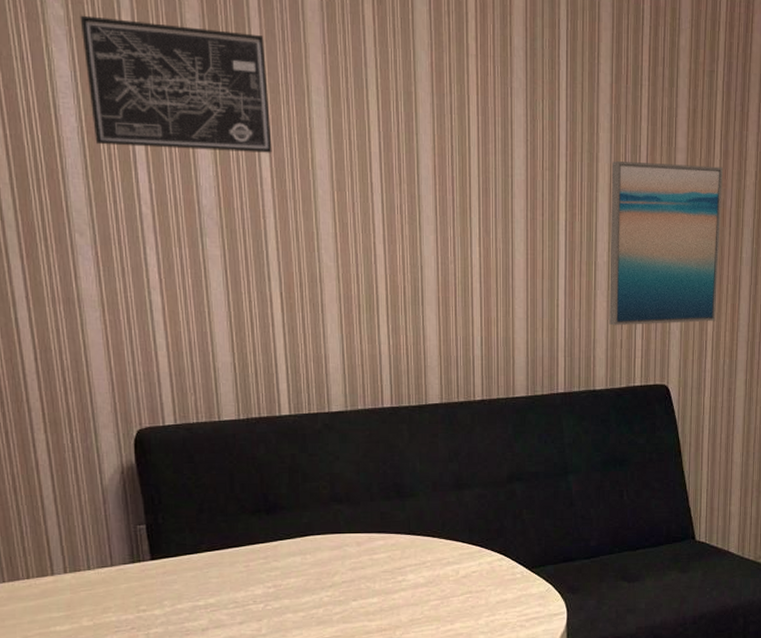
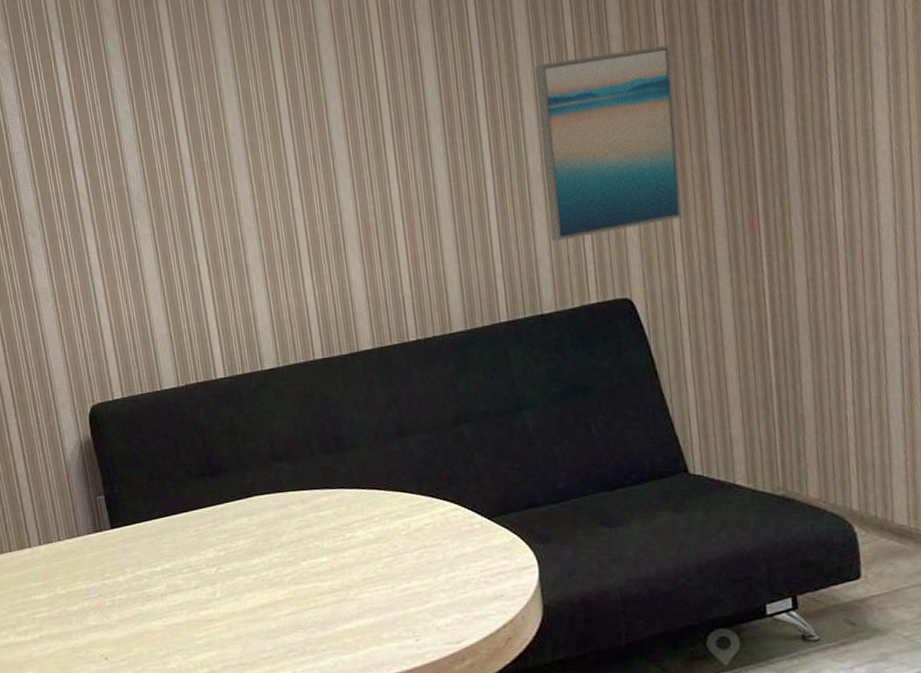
wall art: present [80,15,272,153] -> none [20,24,189,154]

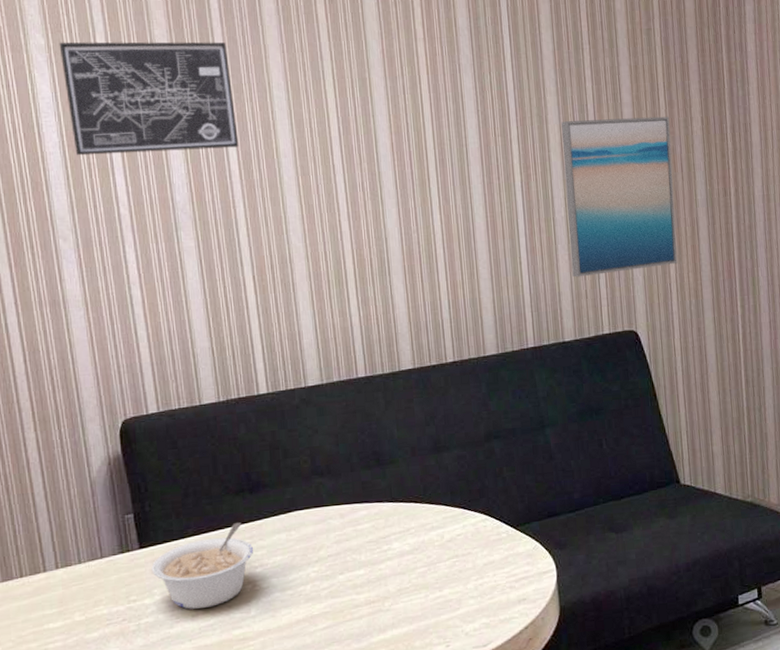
wall art: none [20,24,189,154] -> present [59,41,239,156]
legume: none [122,506,217,589] -> present [151,522,253,609]

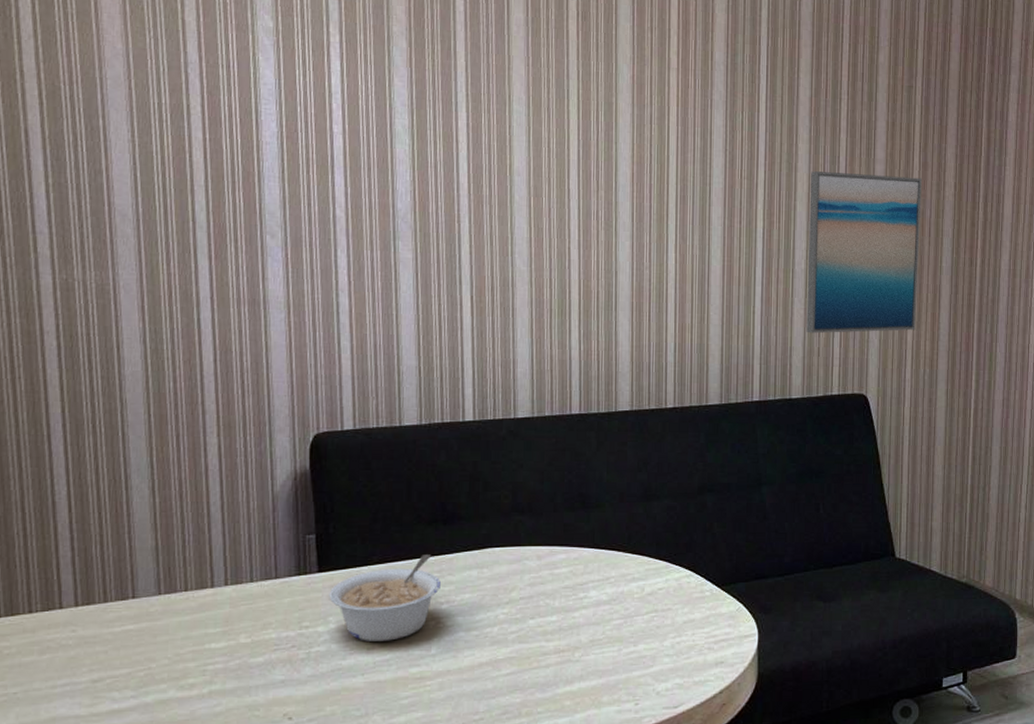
wall art: present [59,41,239,156] -> none [288,27,471,159]

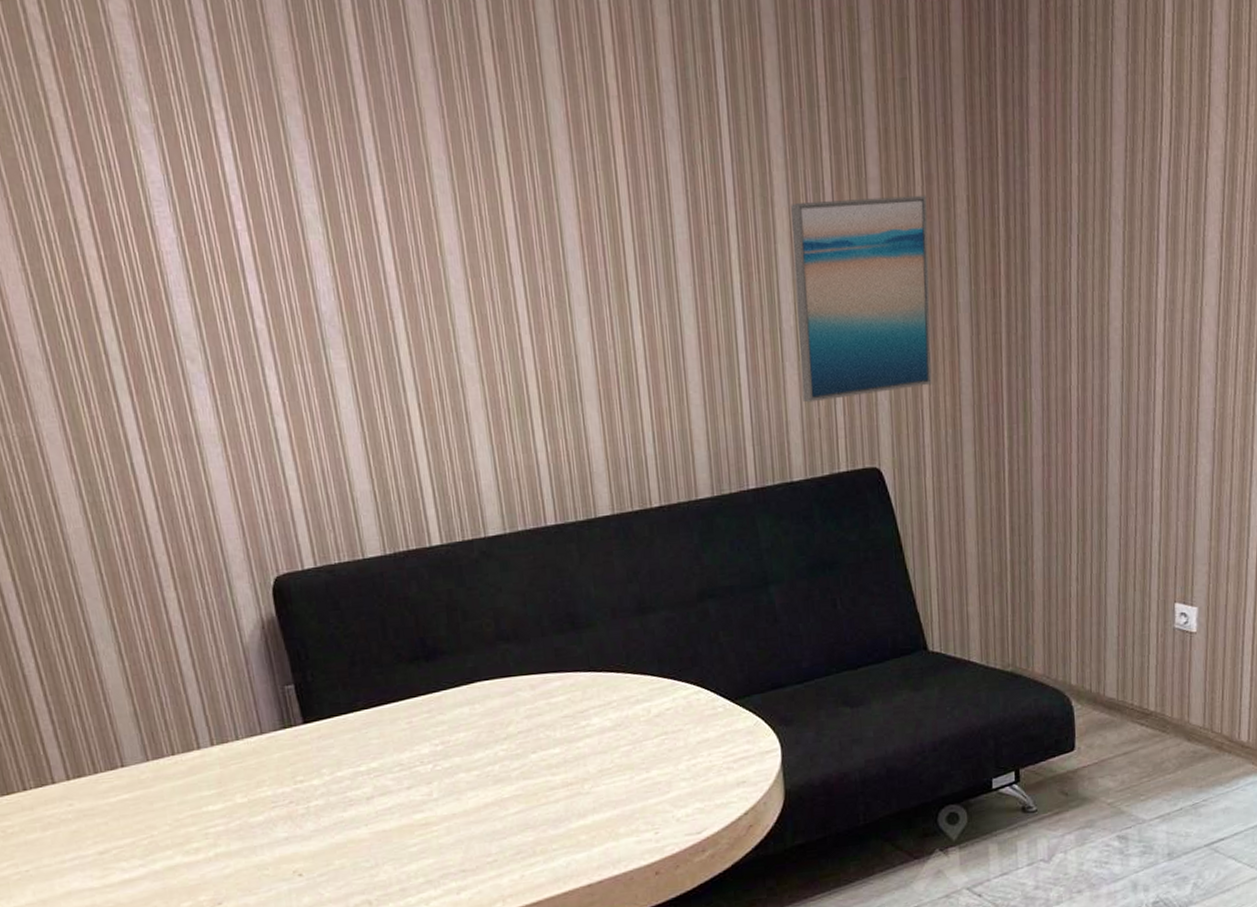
legume: present [329,554,440,641] -> none [318,694,433,791]

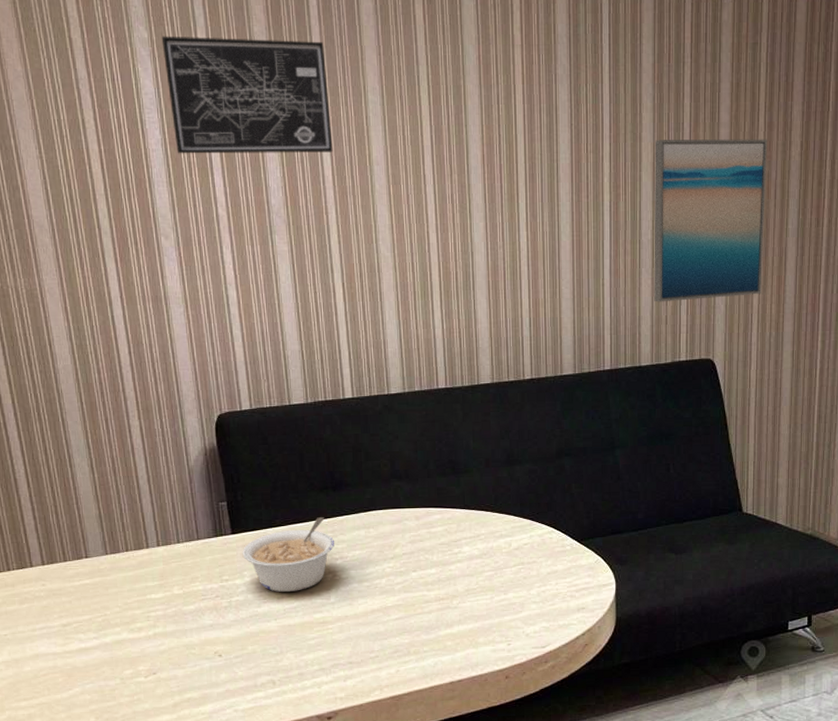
wall art: none [166,104,394,256] -> present [161,36,333,154]
legume: none [318,694,433,791] -> present [242,517,334,592]

